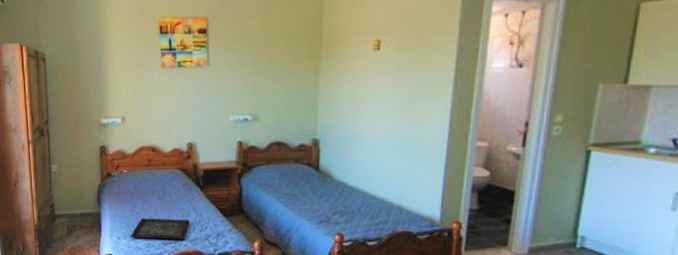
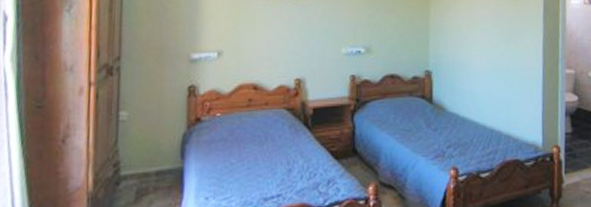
tray: present [131,218,190,241] -> none [223,167,297,196]

